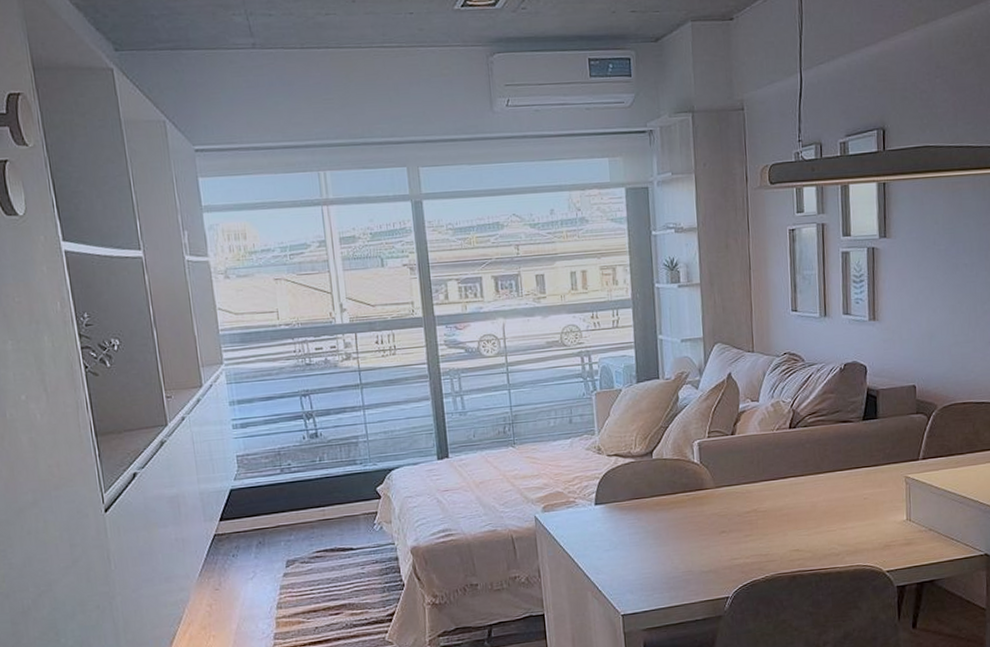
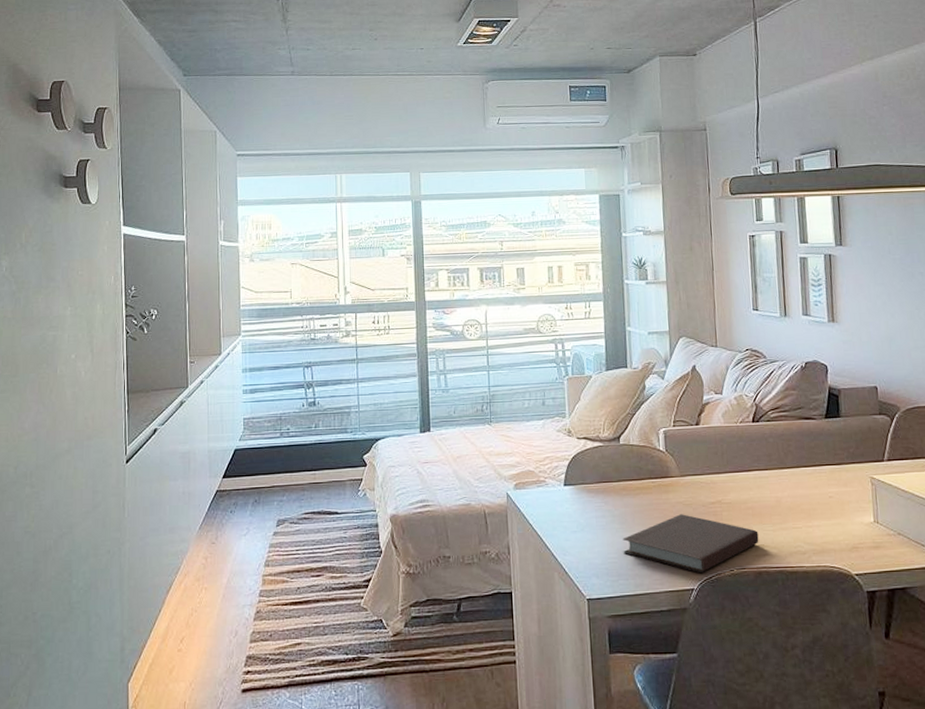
notebook: none [657,525,794,582] -> present [622,514,759,574]

